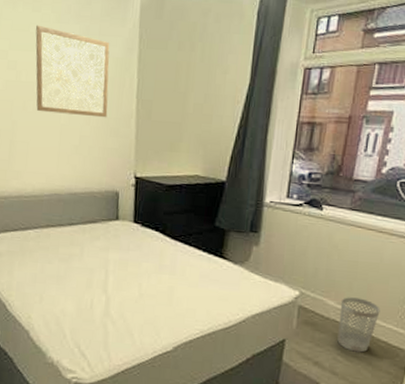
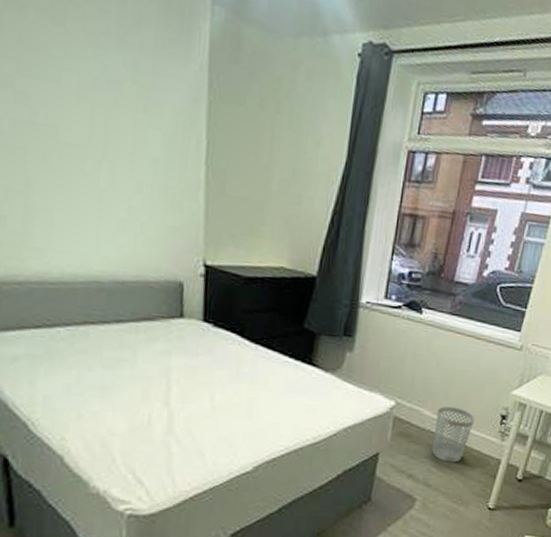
wall art: present [35,25,110,118] -> none [57,44,168,187]

